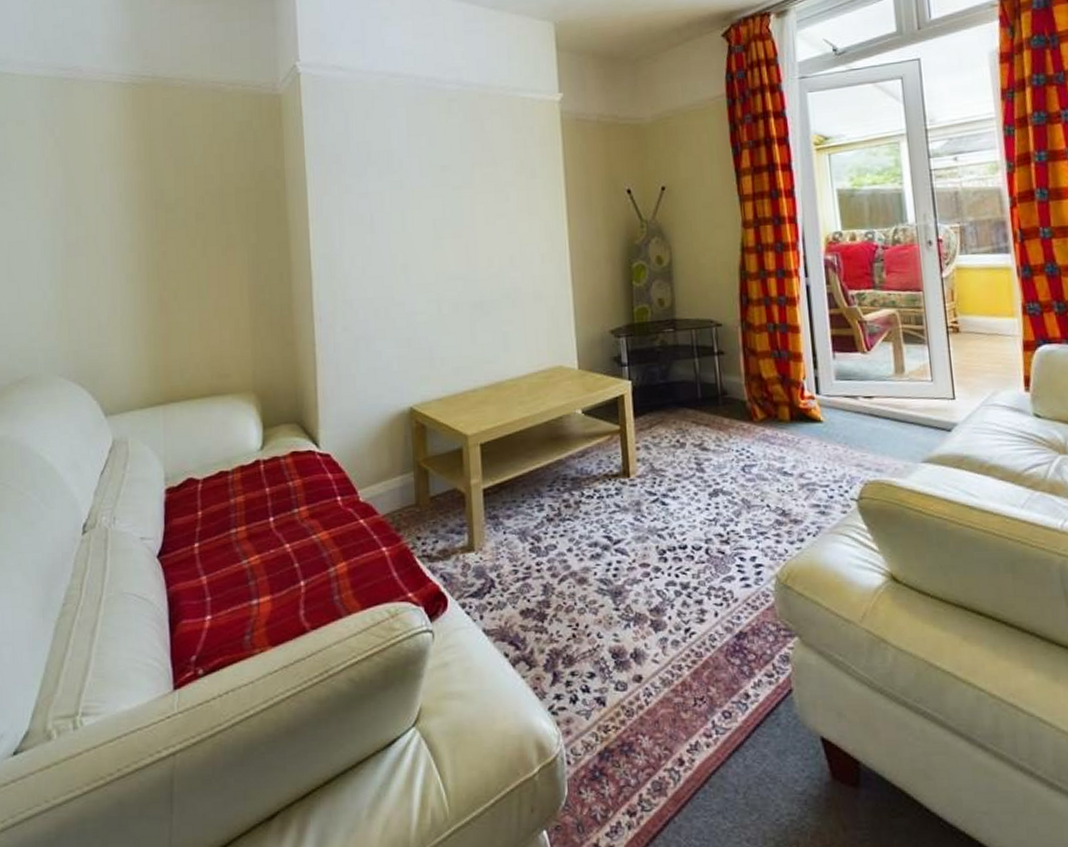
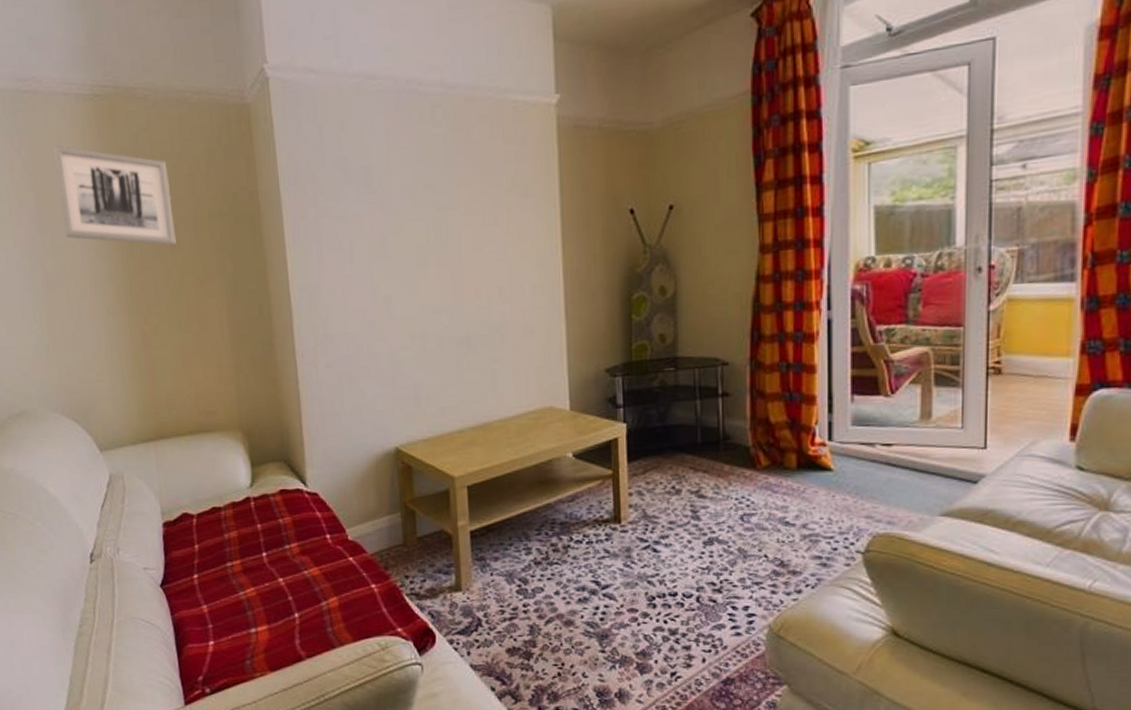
wall art: none [87,126,202,218] -> present [53,145,176,246]

